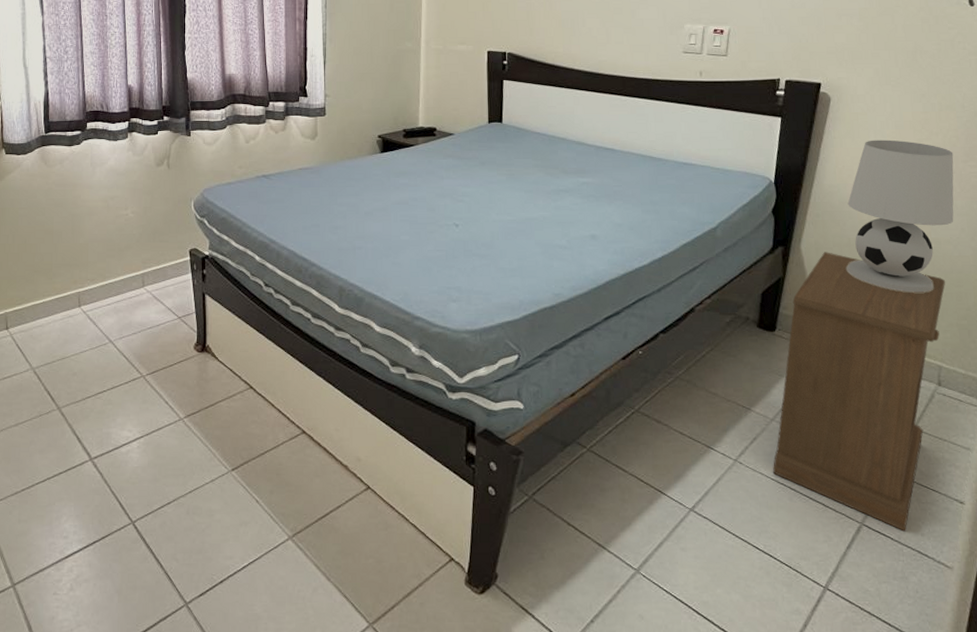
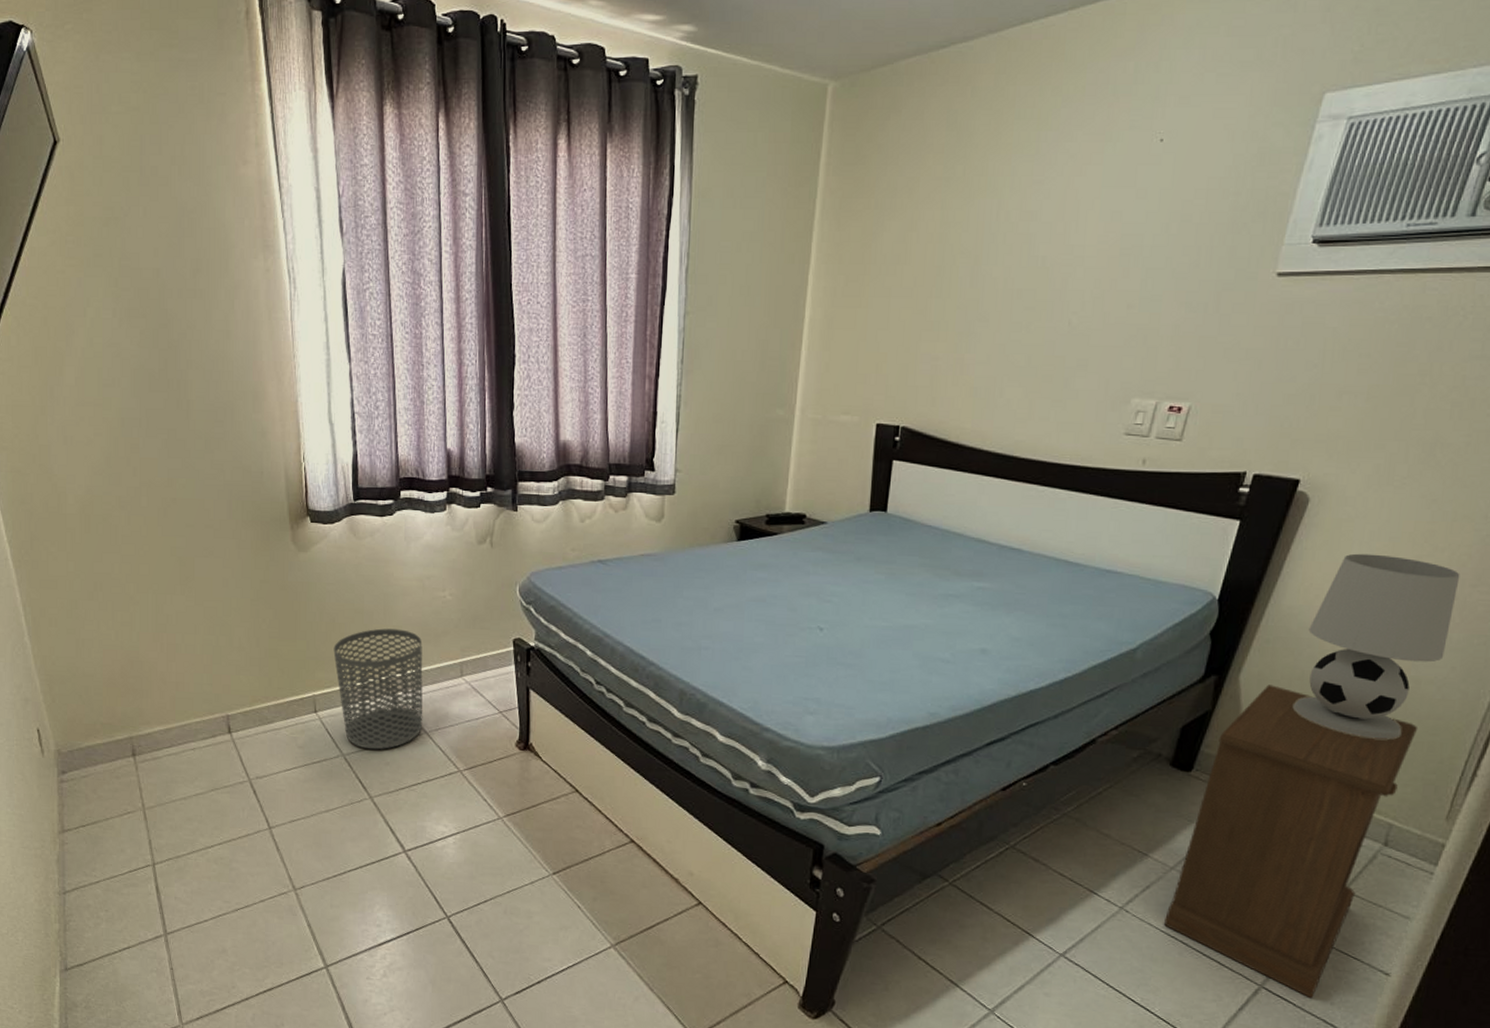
waste bin: none [25,246,108,361] -> present [333,628,423,750]

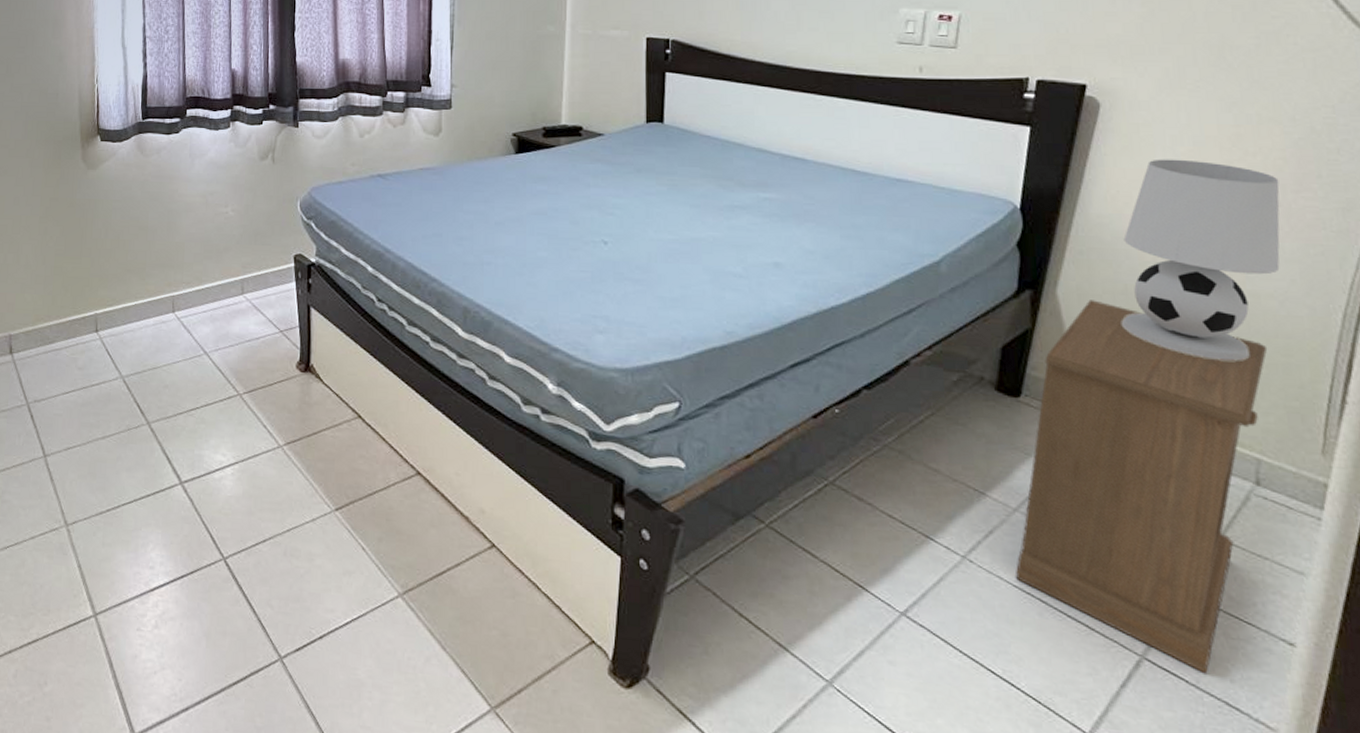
waste bin: present [333,628,423,750] -> none [117,245,204,372]

